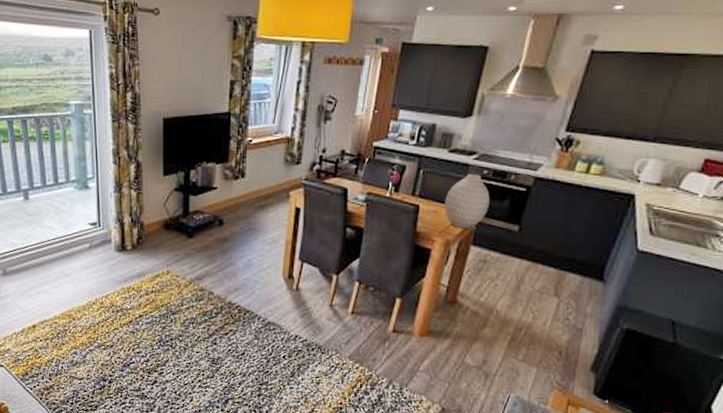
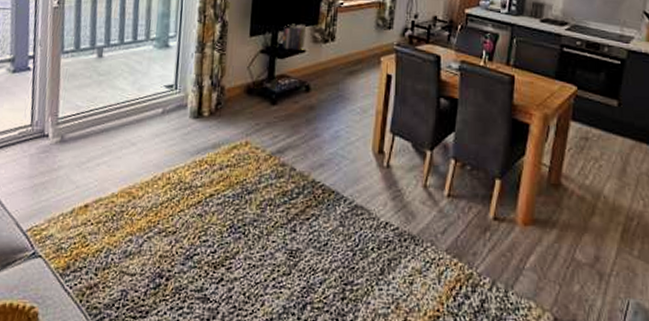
vase: present [444,173,490,229] -> none [540,43,586,103]

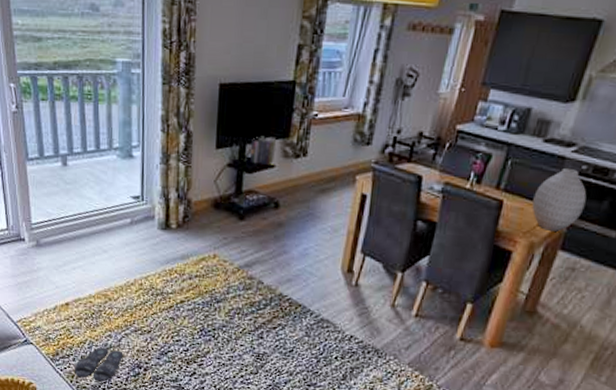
slippers: none [86,255,144,299] -> present [75,347,123,382]
vase: none [540,43,586,103] -> present [532,167,587,232]

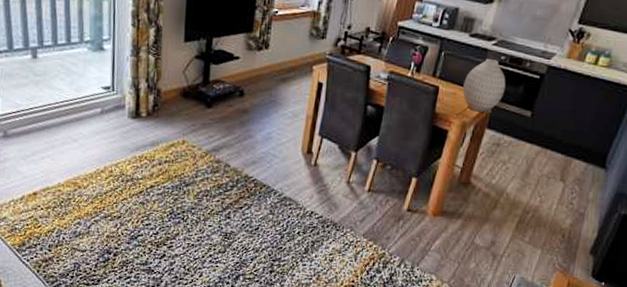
slippers: present [75,347,123,382] -> none [42,235,93,270]
books: present [250,136,276,165] -> none [217,30,240,57]

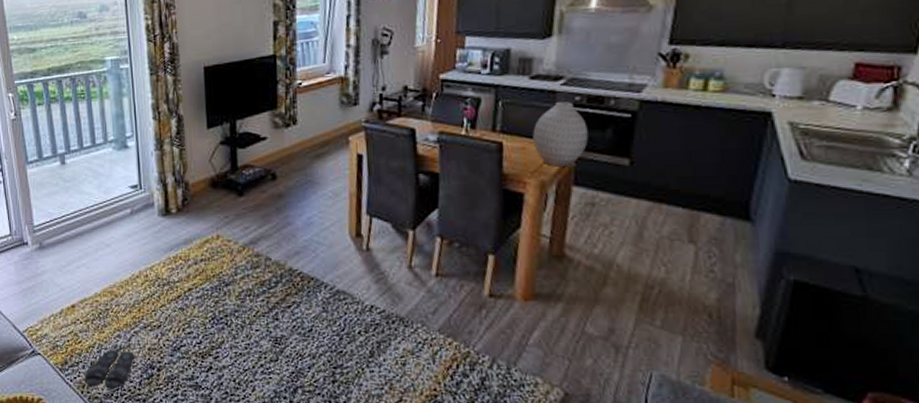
slippers: none [42,235,93,270] -> present [85,349,135,389]

